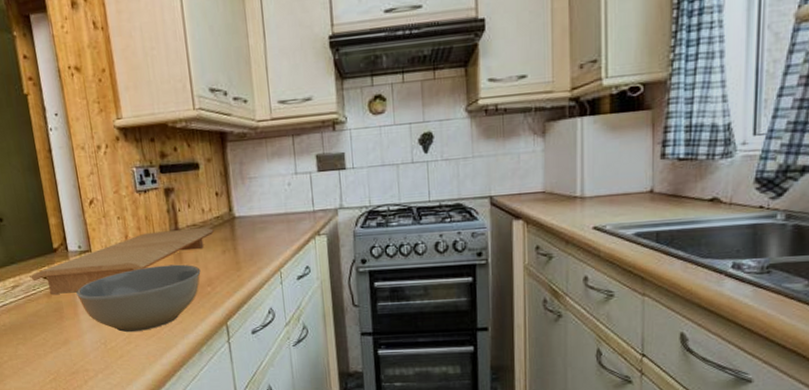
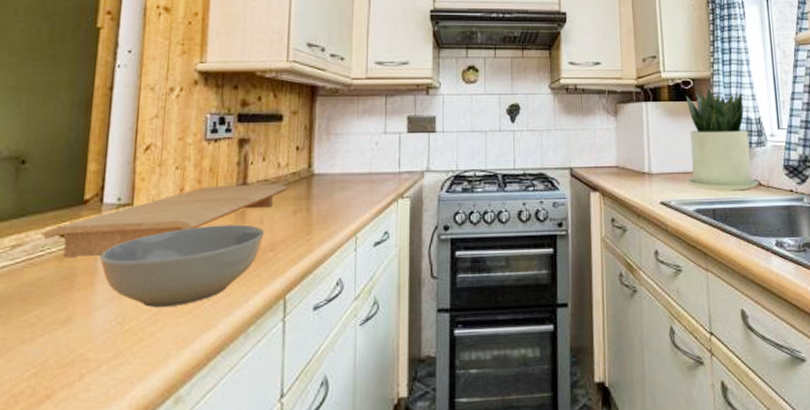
planter: none [627,92,719,212] -> present [685,88,759,191]

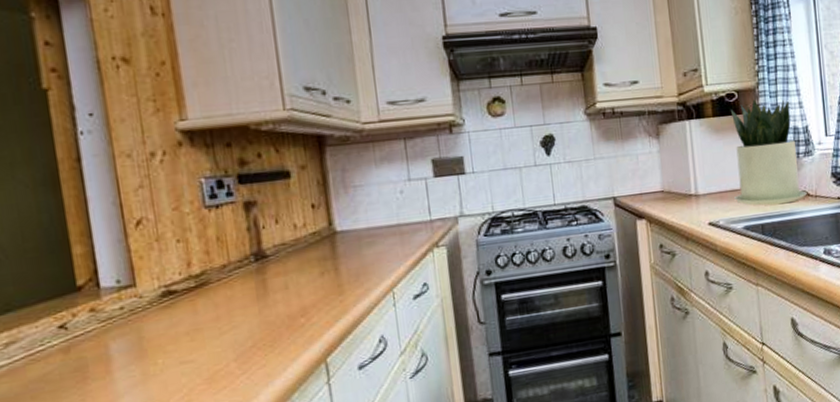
cutting board: present [41,183,287,257] -> none [35,245,309,349]
bowl: present [100,224,264,307] -> none [110,292,292,388]

